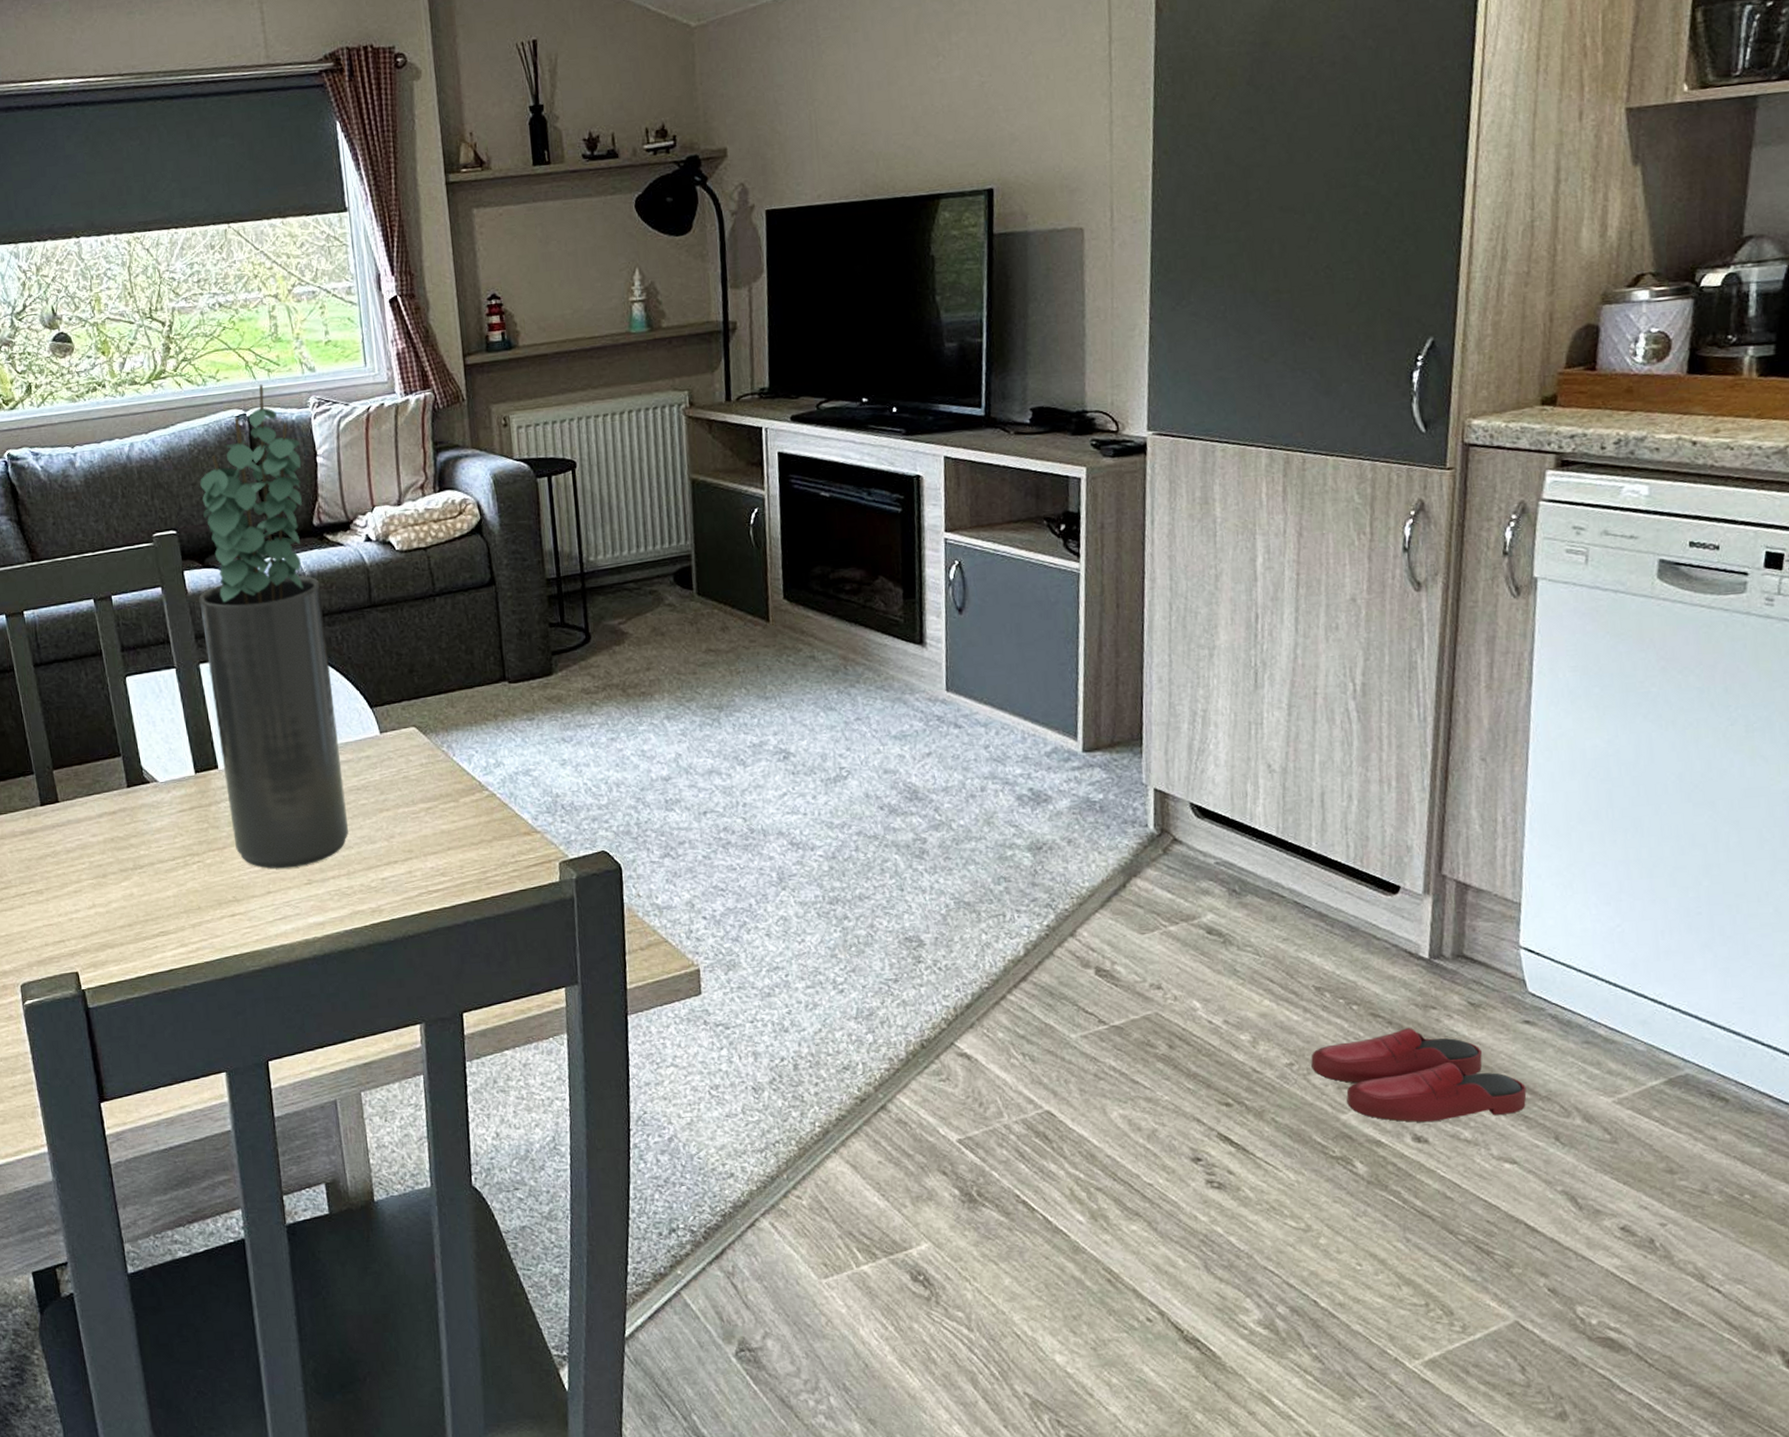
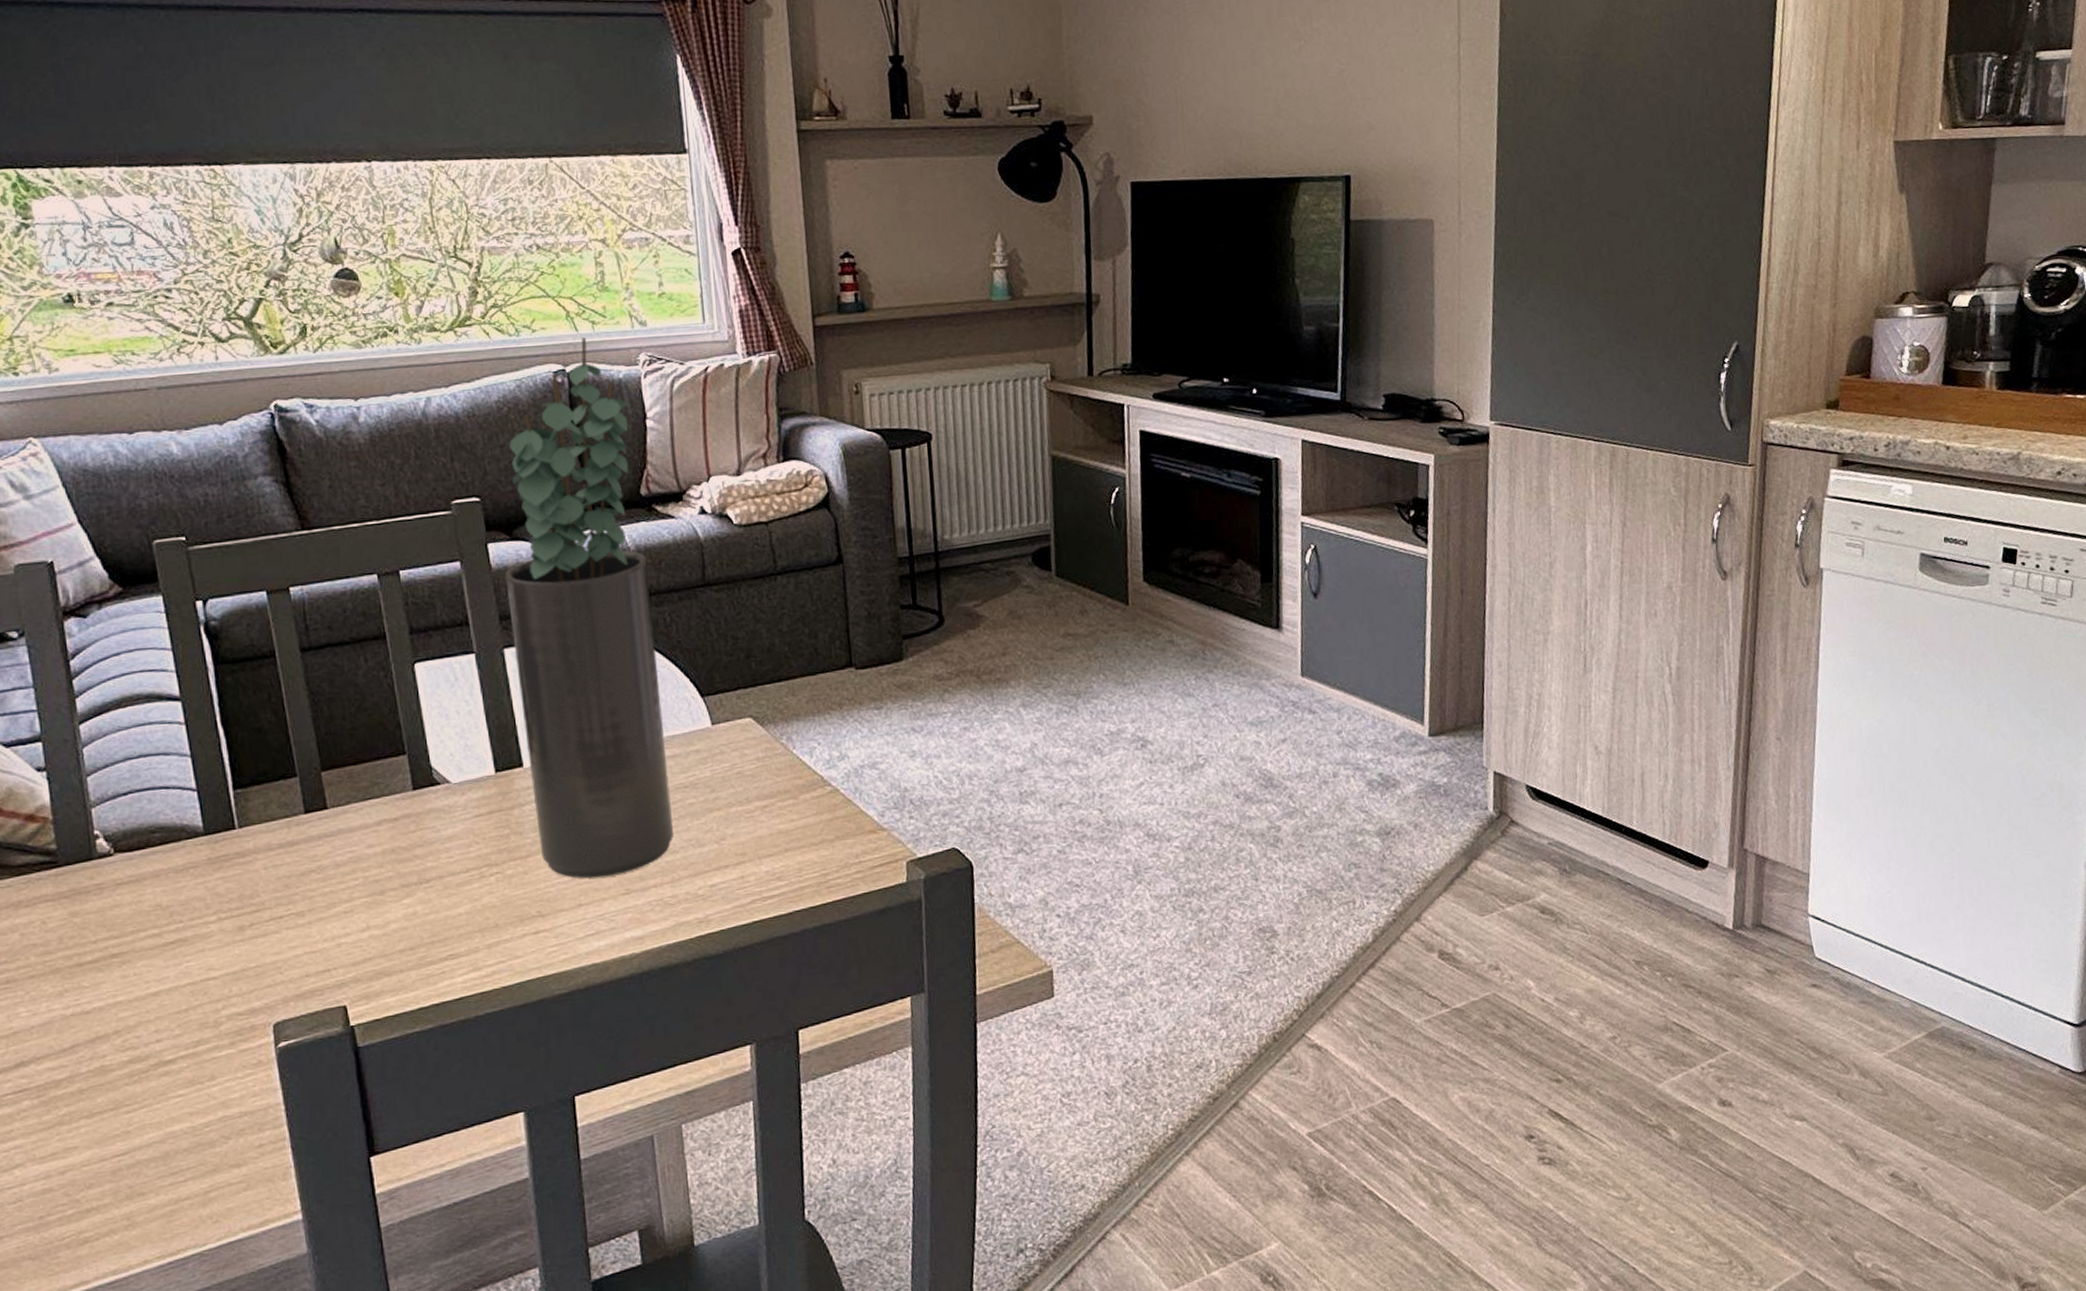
slippers: present [1311,1028,1527,1123] -> none [1631,996,1814,1087]

